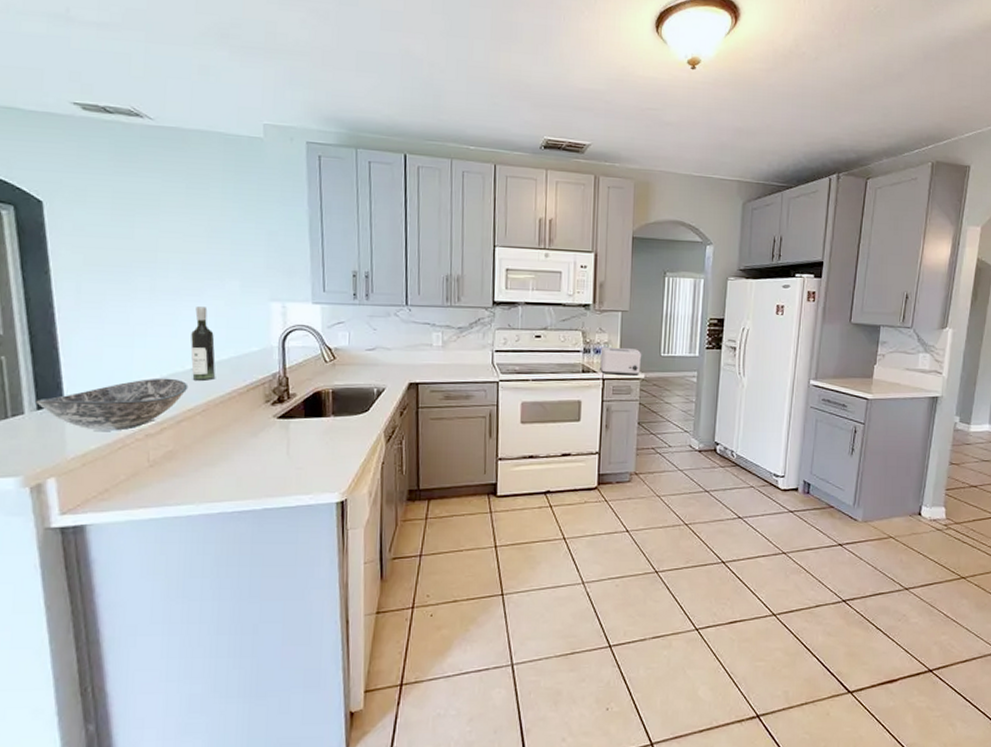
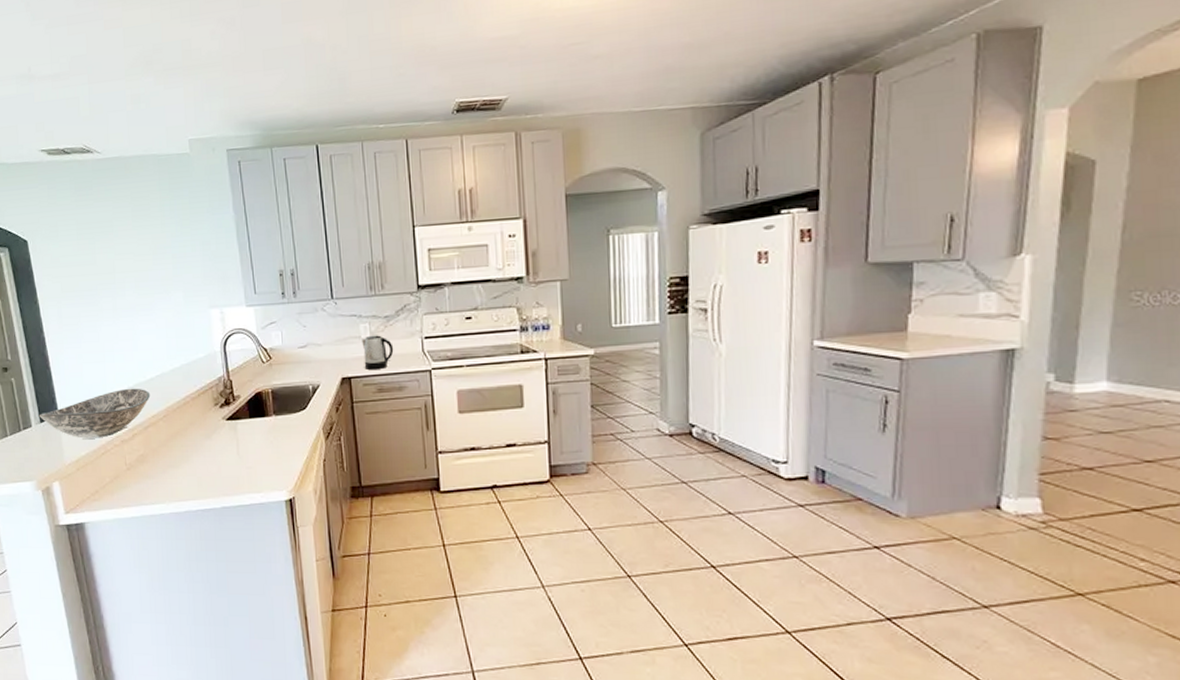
bottle: present [190,307,216,382] -> none [148,320,172,390]
kettle: none [433,344,464,377] -> present [361,335,394,369]
toaster: present [600,346,642,375] -> none [540,321,589,353]

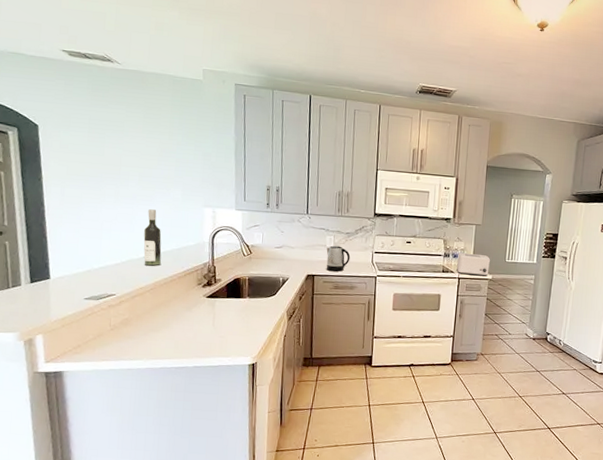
bowl: present [39,388,151,439] -> none [29,262,141,302]
bottle: none [148,320,172,390] -> present [143,209,162,267]
toaster: none [540,321,589,353] -> present [457,252,491,276]

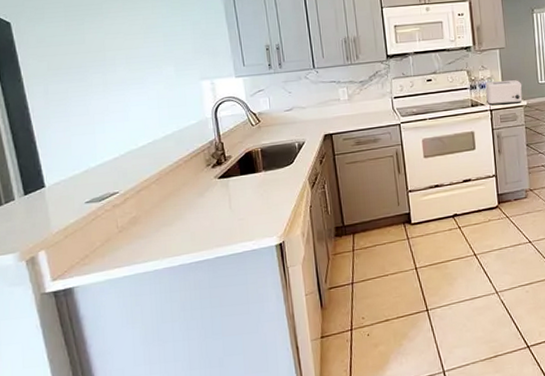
bottle: present [143,209,162,267] -> none [140,92,164,156]
kettle: present [326,245,351,272] -> none [340,97,369,126]

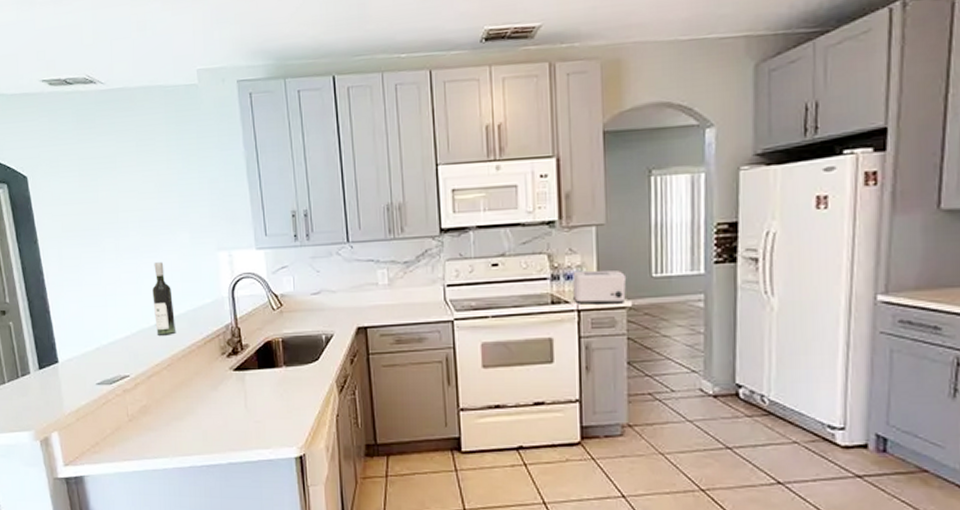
bottle: none [140,92,164,156] -> present [152,262,177,337]

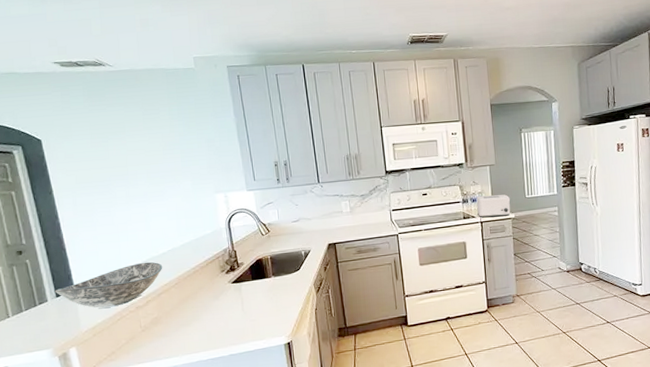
bowl: none [37,334,154,387] -> present [54,261,163,309]
bottle: present [152,262,177,337] -> none [160,204,182,262]

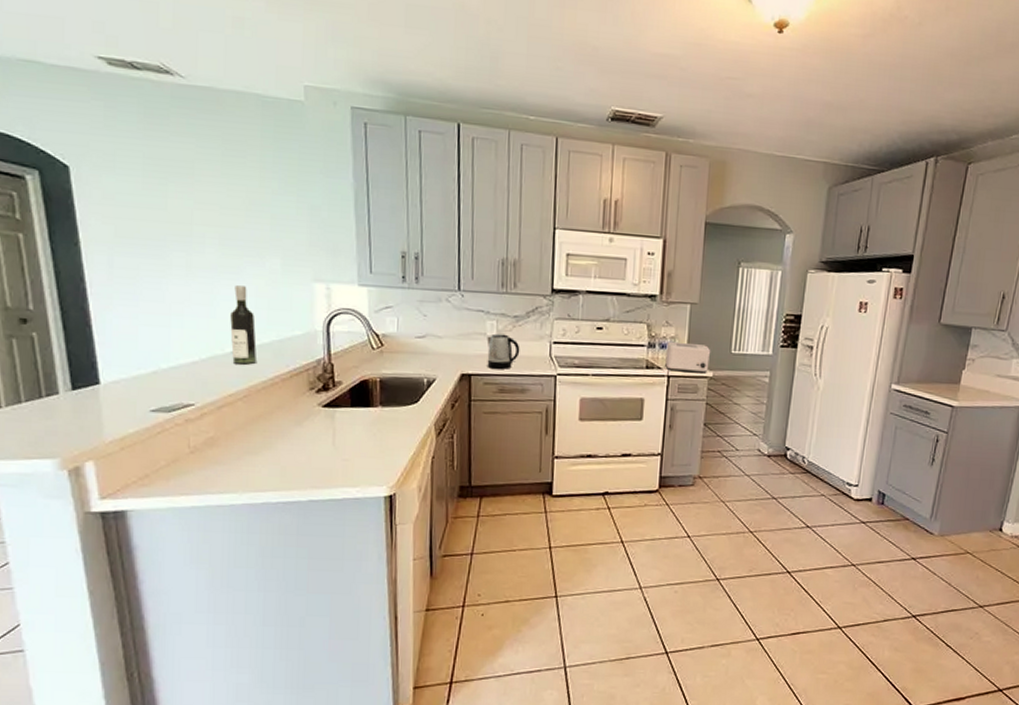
bowl: present [54,261,163,309] -> none [70,360,229,415]
bottle: none [160,204,182,262] -> present [230,285,258,366]
kettle: none [343,209,369,236] -> present [487,333,520,369]

